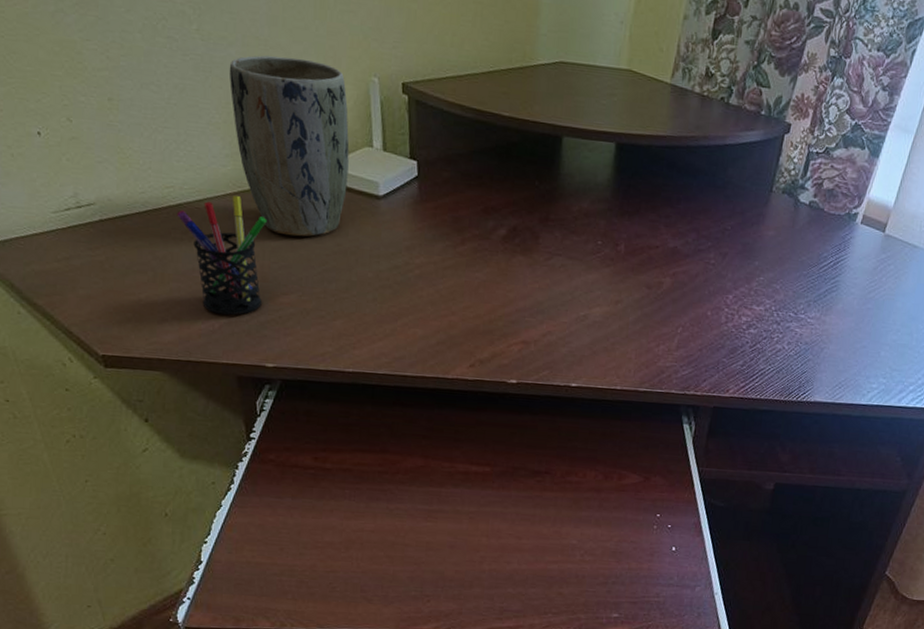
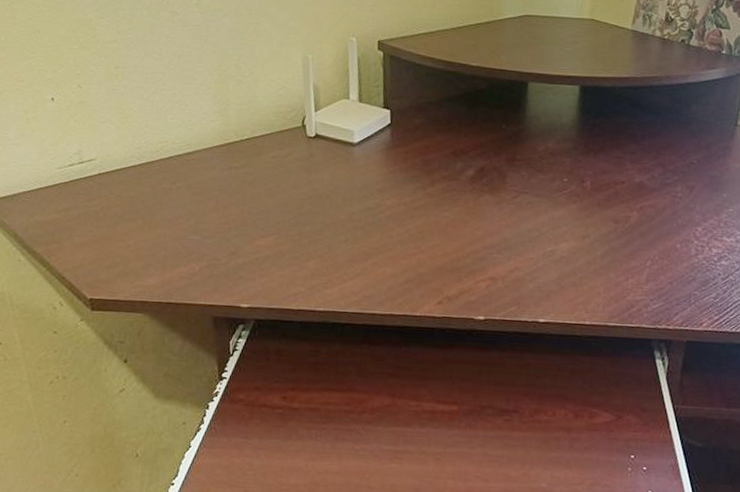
pen holder: present [176,196,267,316] -> none [167,148,249,259]
plant pot: present [229,55,350,237] -> none [222,23,328,183]

